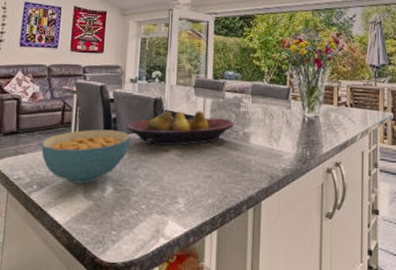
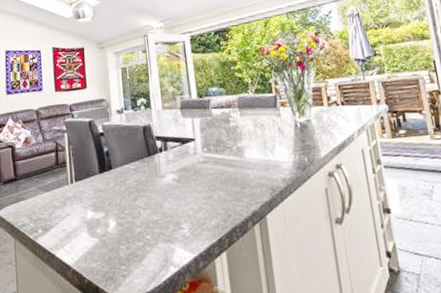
cereal bowl: present [41,129,131,184] -> none [39,163,126,223]
fruit bowl: present [127,111,234,146] -> none [120,132,226,173]

